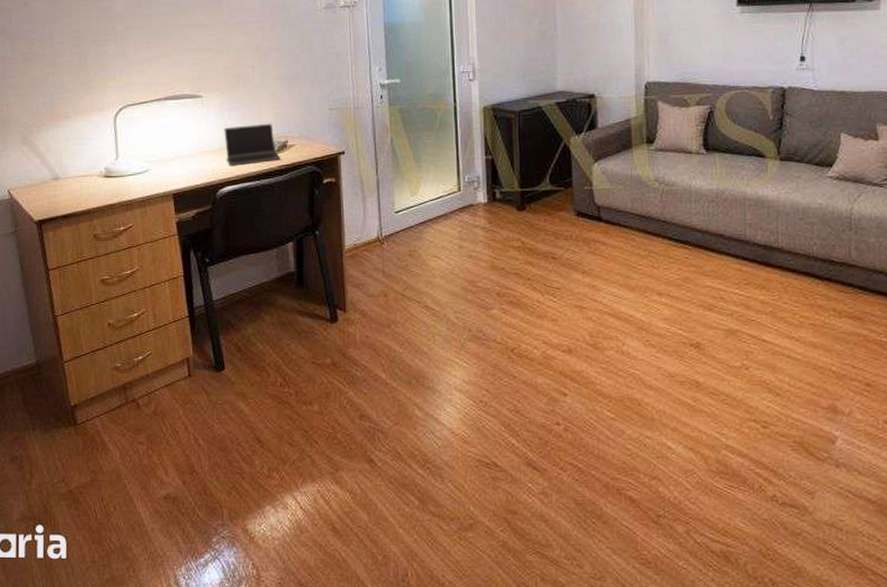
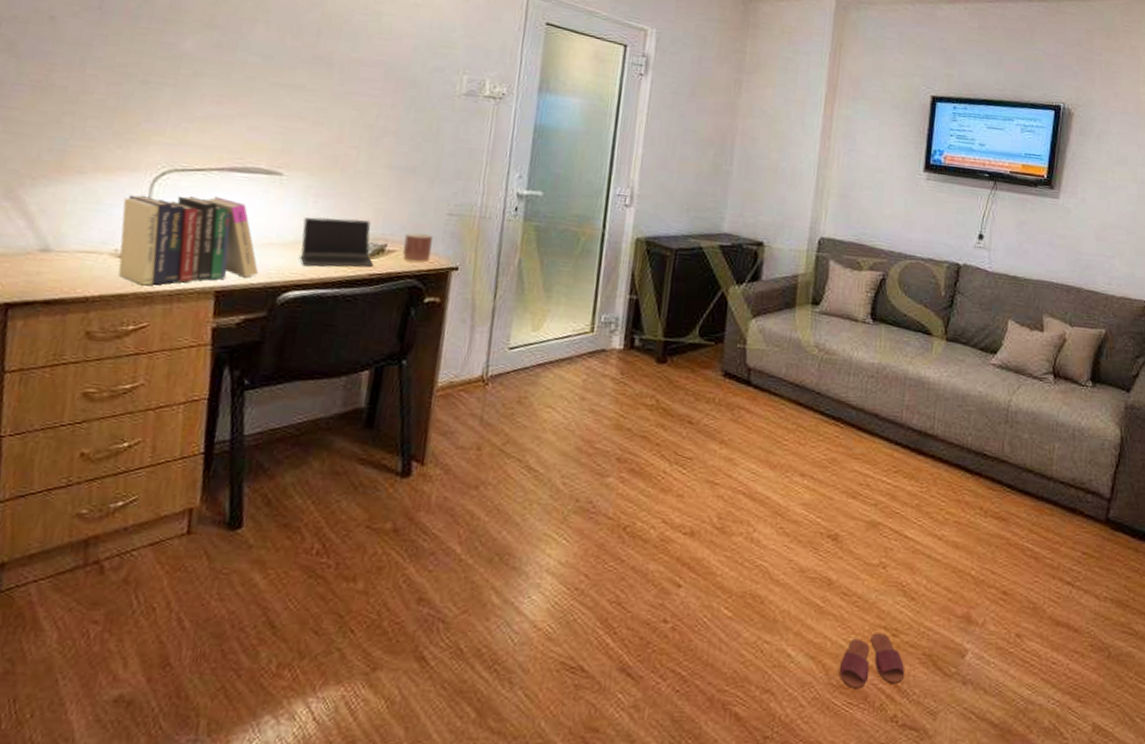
books: none [98,121,200,196] -> present [118,194,259,286]
mug: none [300,127,322,153] -> present [403,232,433,264]
slippers: none [717,426,779,473] -> present [839,633,905,688]

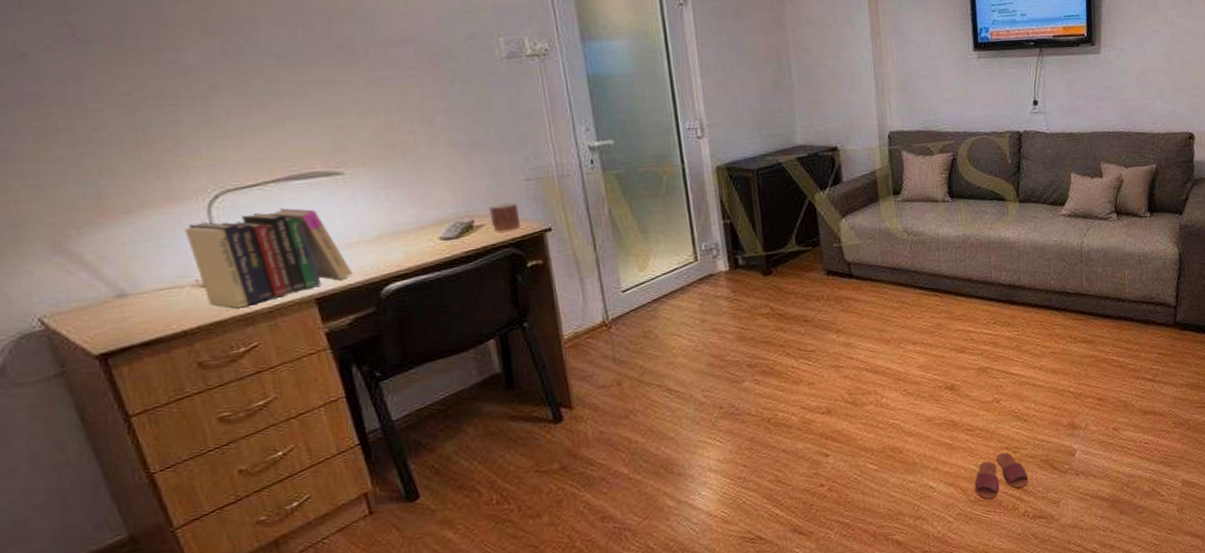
laptop computer: present [300,217,374,268] -> none [381,200,467,258]

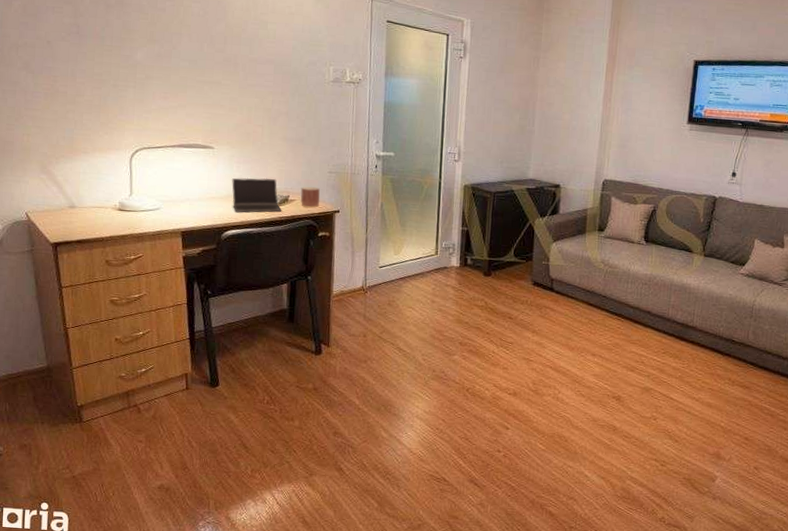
books: present [184,208,354,309] -> none [114,165,207,229]
laptop computer: none [381,200,467,258] -> present [232,177,282,213]
slippers: present [974,452,1029,500] -> none [622,463,670,499]

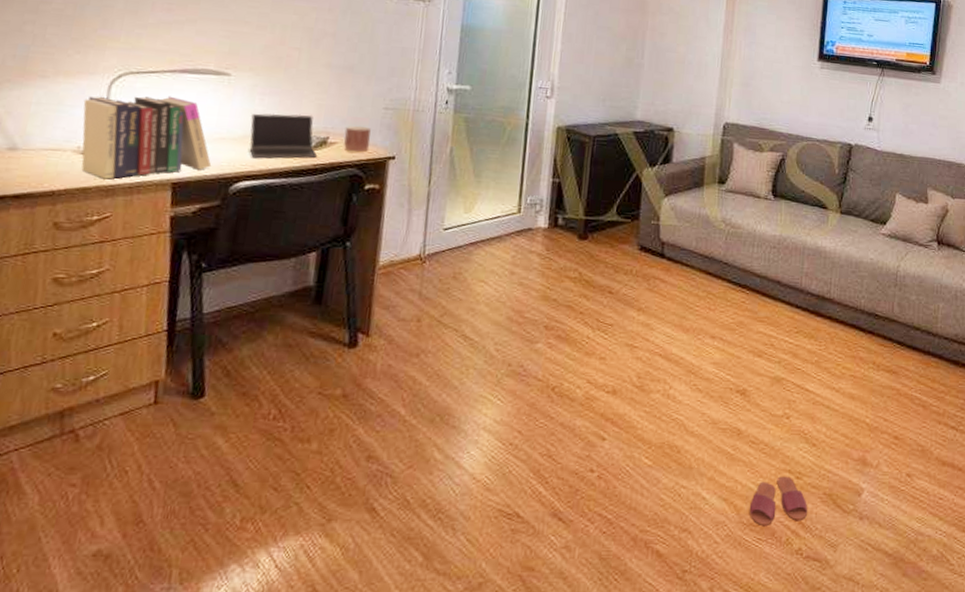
books: none [114,165,207,229] -> present [81,96,212,180]
slippers: none [622,463,670,499] -> present [749,476,808,525]

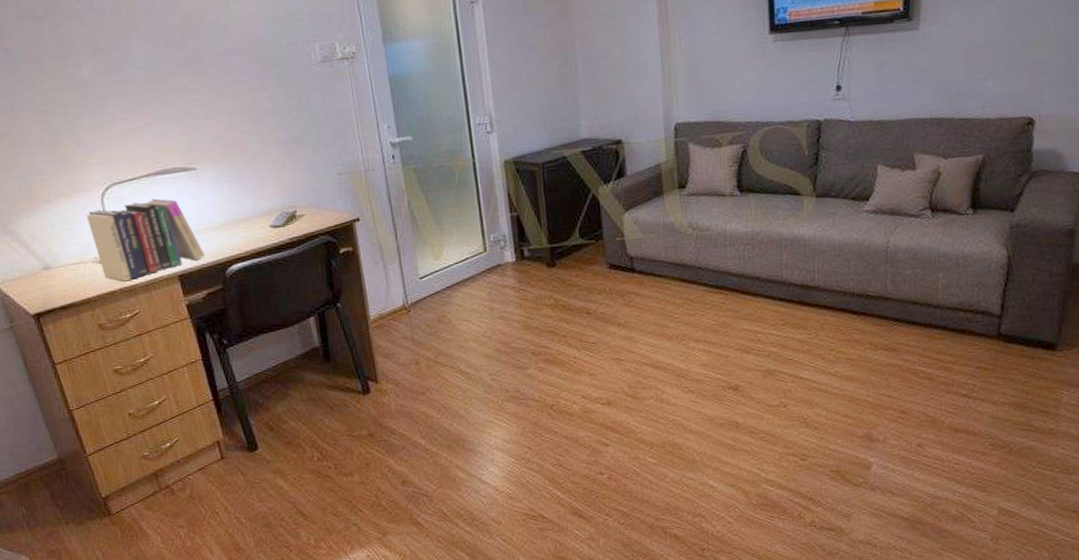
laptop computer: present [249,113,318,159] -> none [225,193,291,242]
mug: present [344,125,371,154] -> none [308,194,335,223]
slippers: present [749,476,808,525] -> none [757,459,817,505]

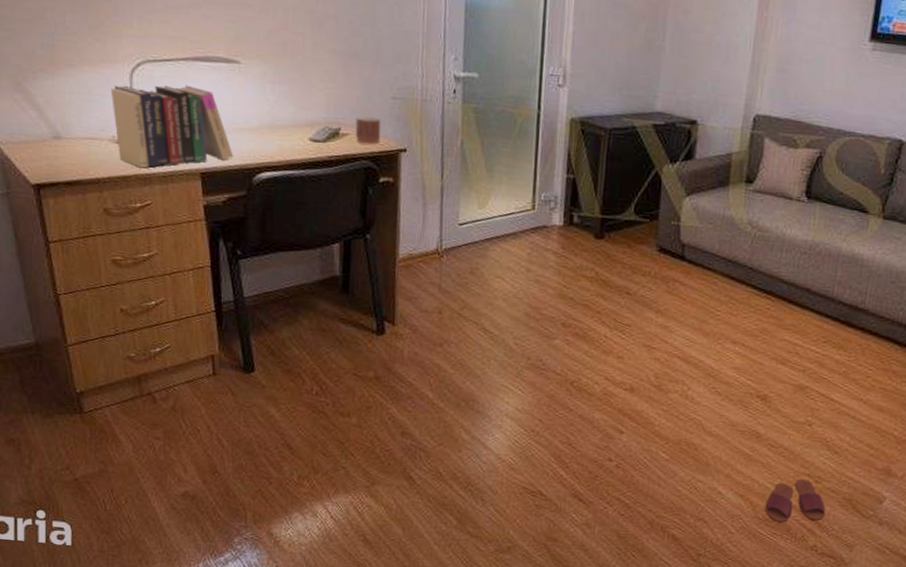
mug: none [308,194,335,223] -> present [355,116,381,146]
slippers: none [757,459,817,505] -> present [765,479,826,522]

